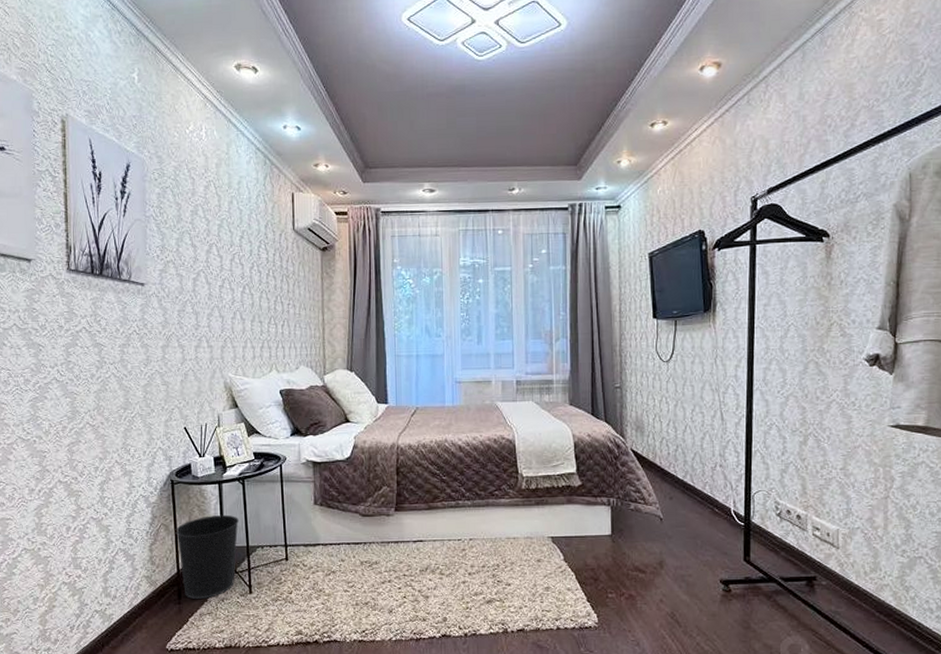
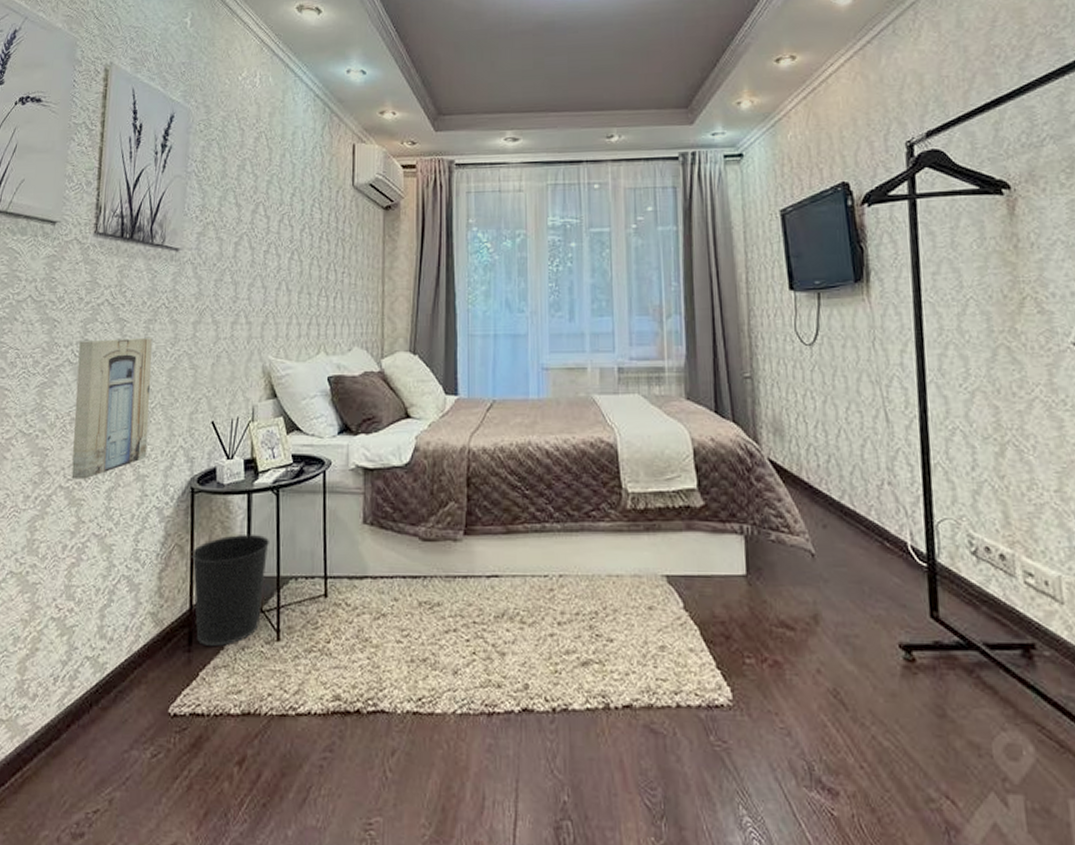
wall art: none [63,360,131,475] -> present [71,338,152,480]

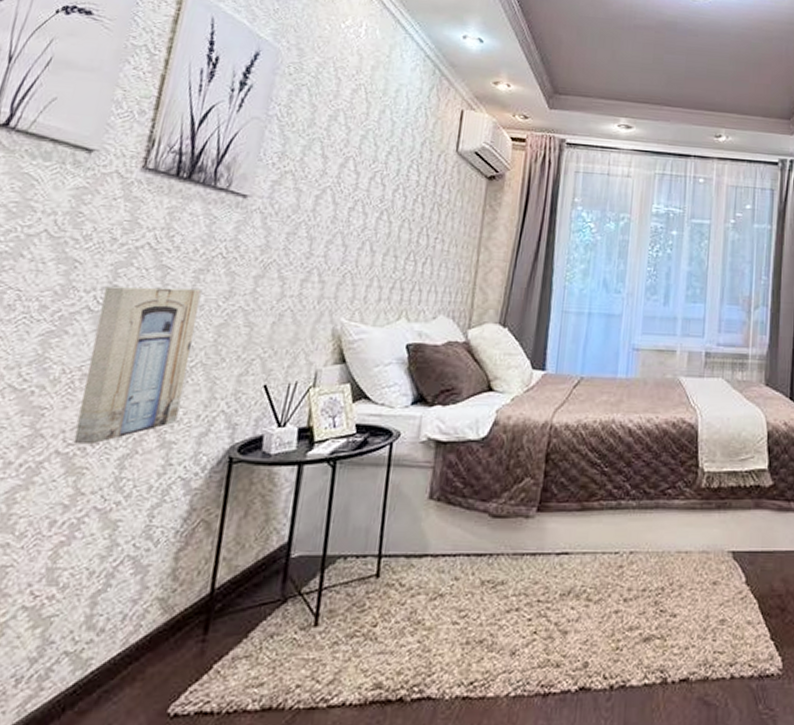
wastebasket: present [191,533,271,646] -> none [215,509,319,634]

